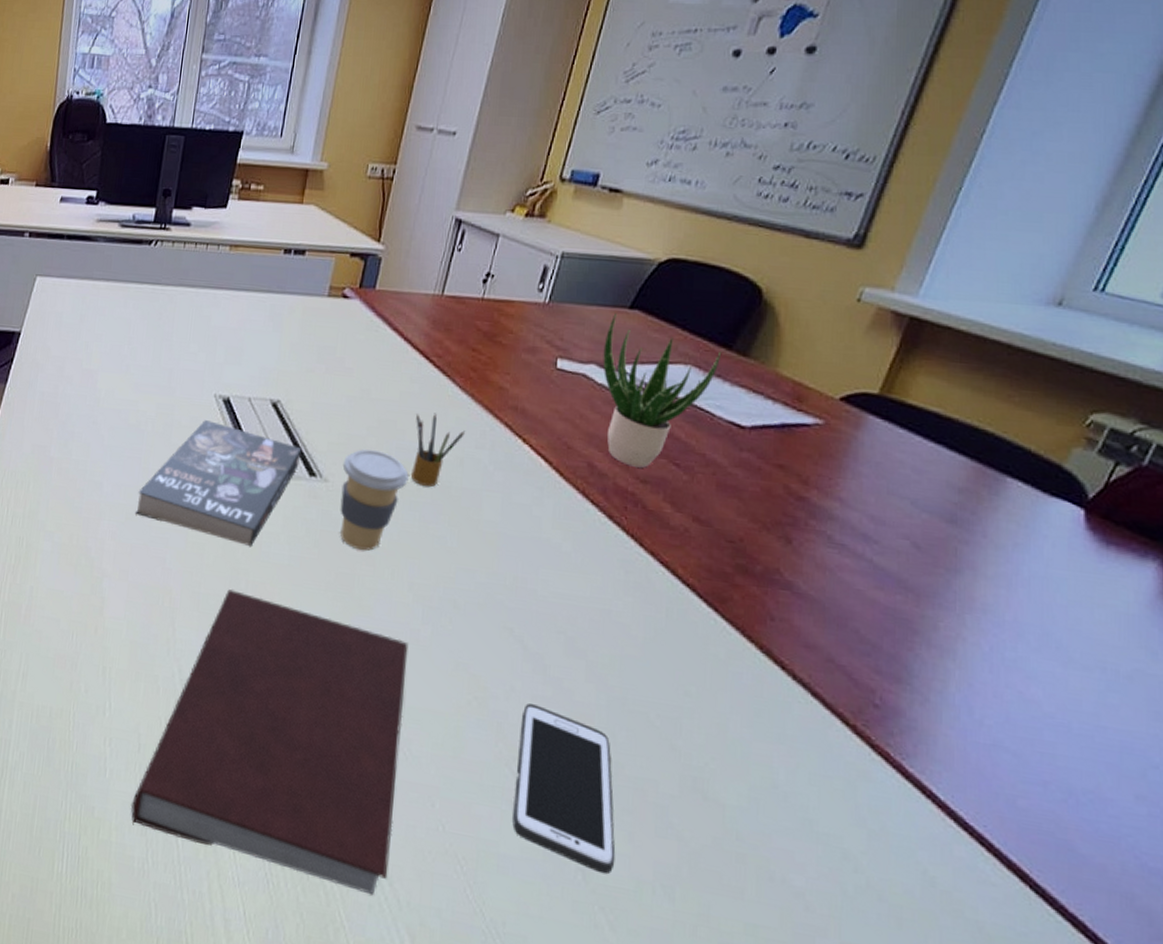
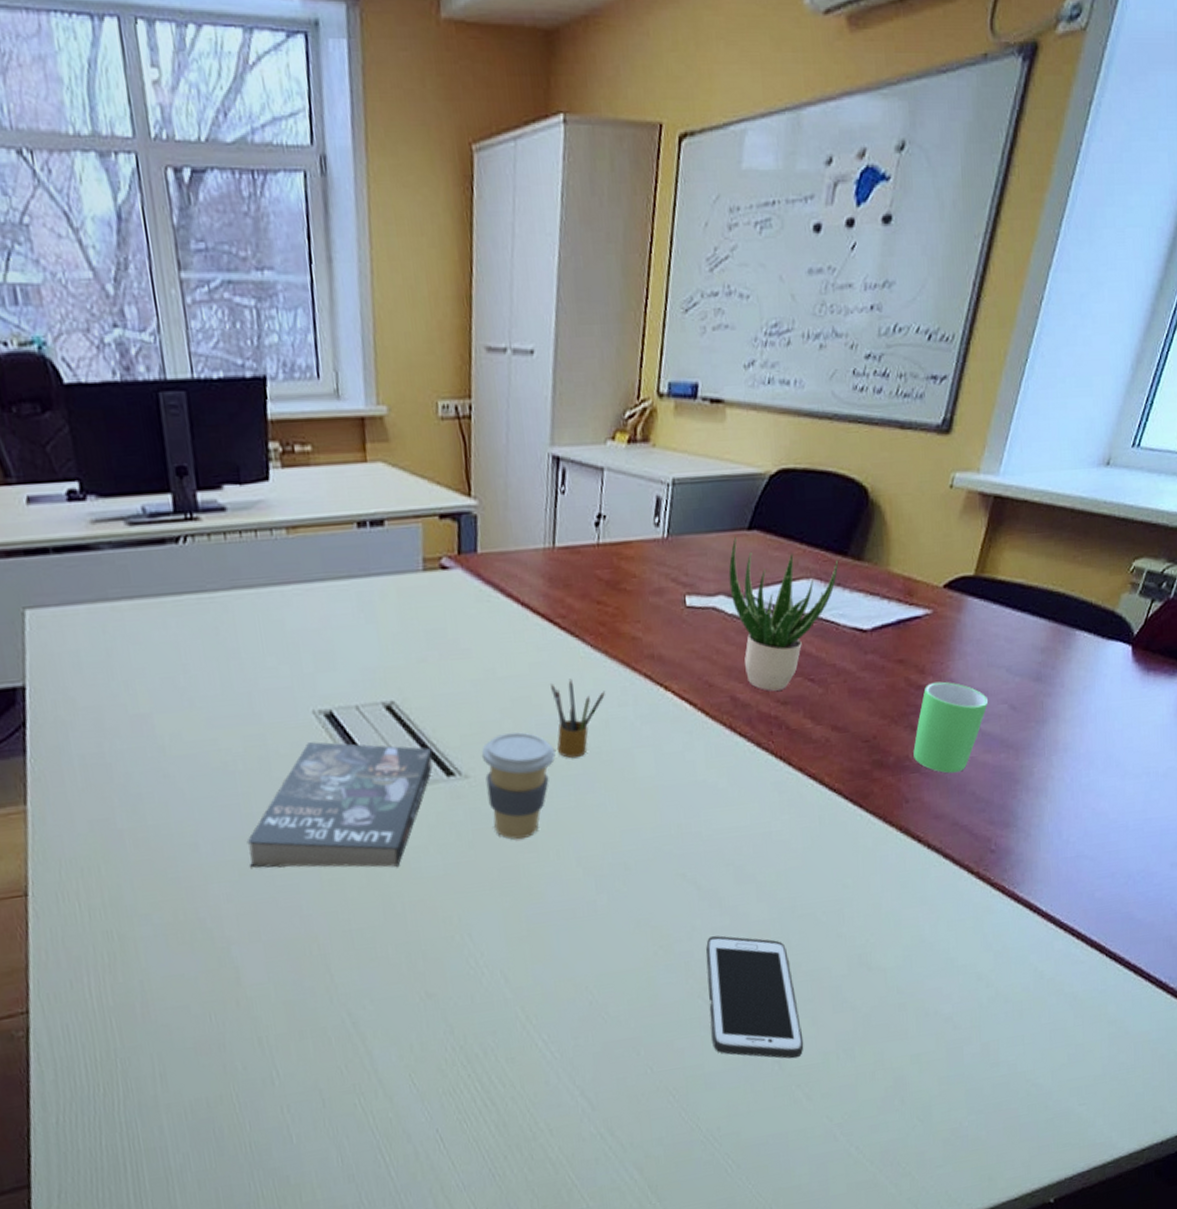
notebook: present [130,588,409,896] -> none [329,914,608,1175]
mug: none [786,496,886,603] -> present [913,681,989,774]

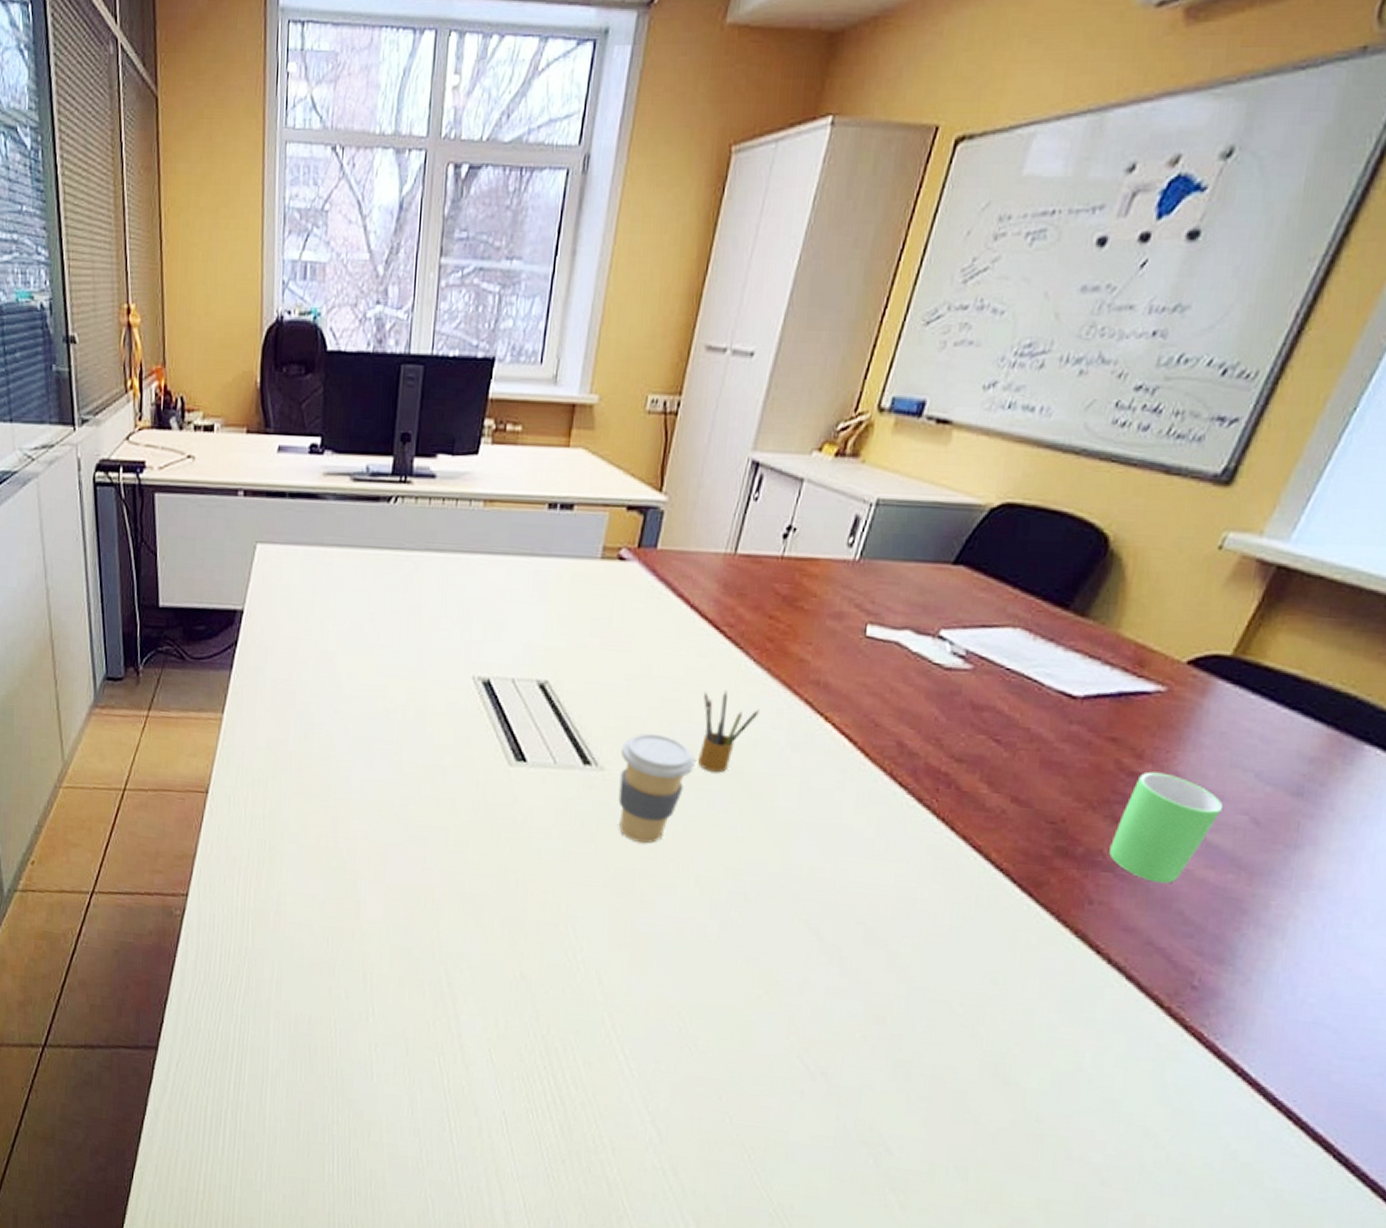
book: present [247,742,433,868] -> none [388,705,574,844]
cell phone: present [706,935,804,1059] -> none [802,996,909,1158]
potted plant: present [728,537,839,691] -> none [919,570,1057,745]

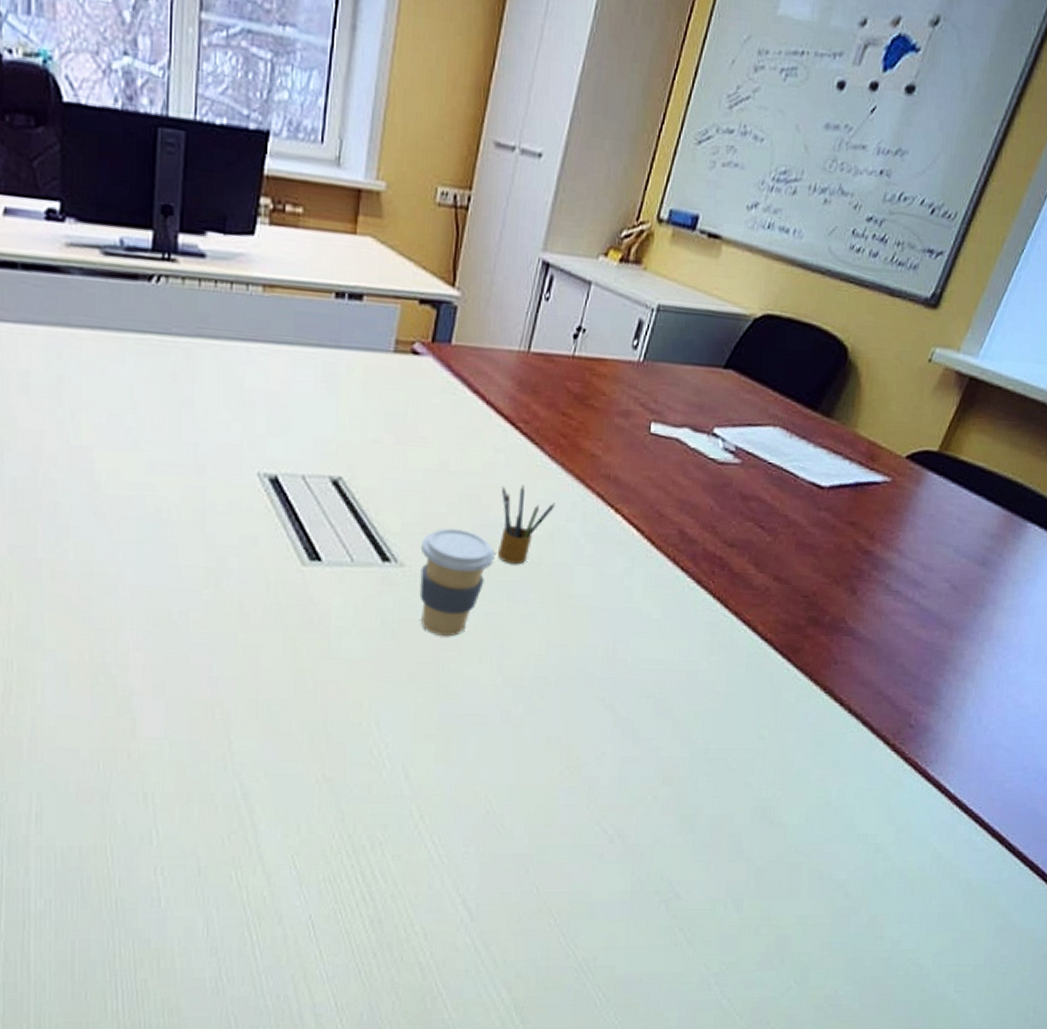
mug: present [1109,771,1224,884] -> none [849,549,932,643]

